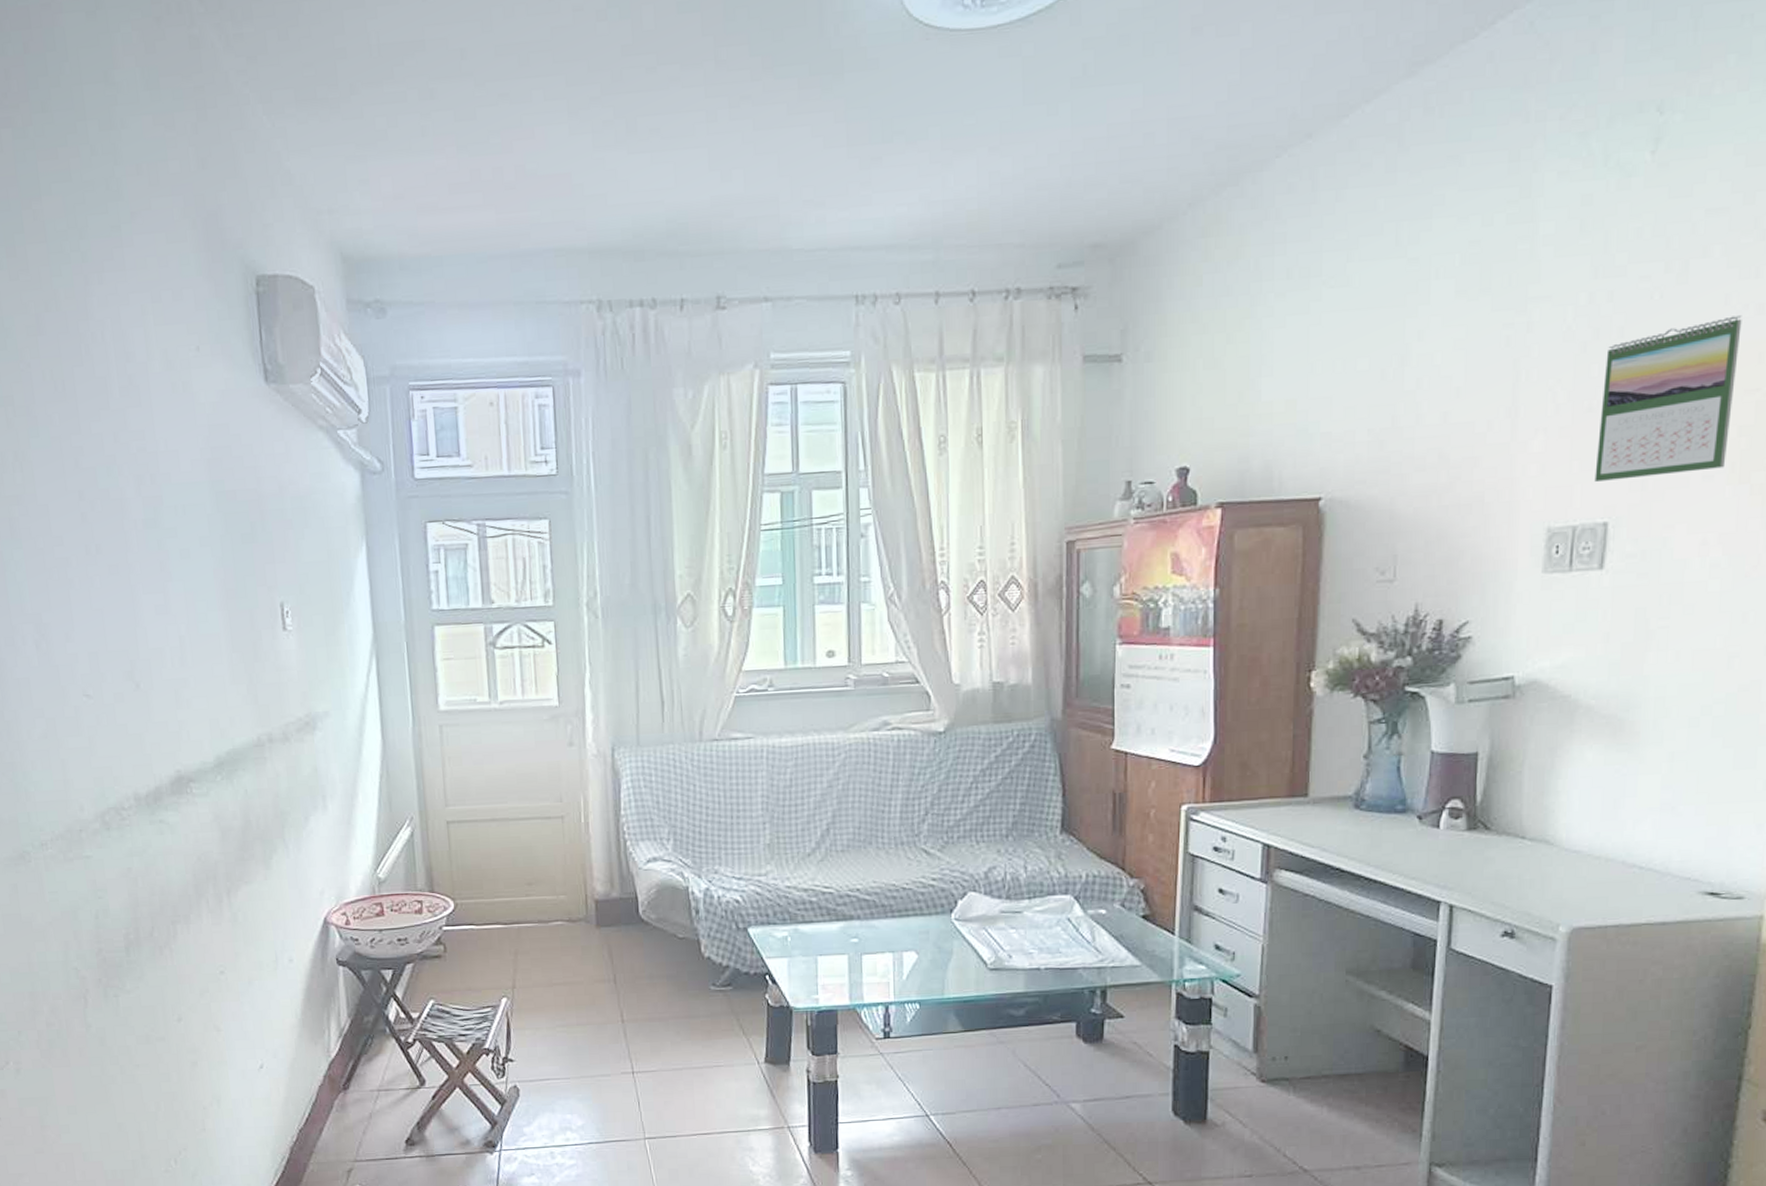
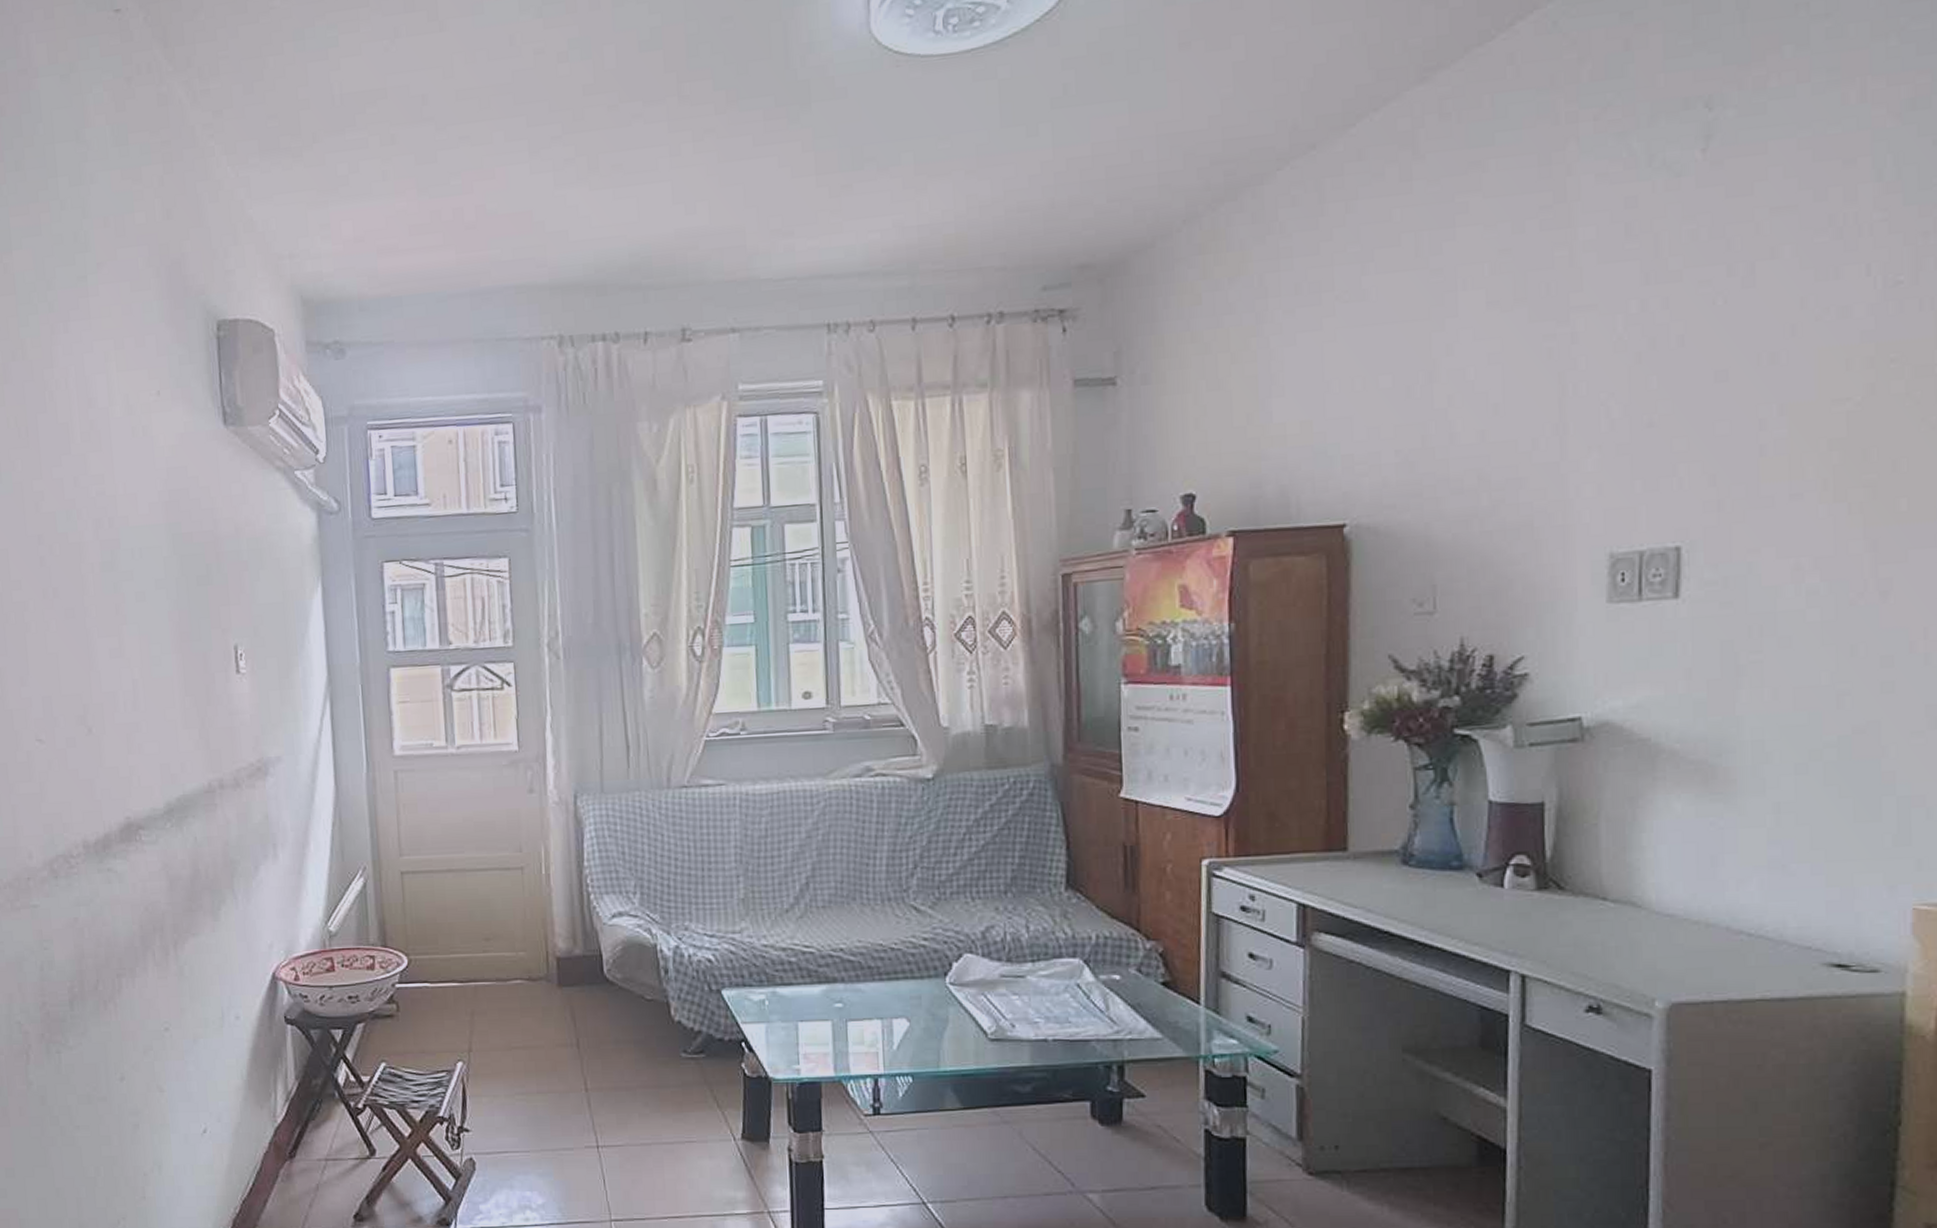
calendar: present [1594,315,1742,482] -> none [1661,319,1823,502]

